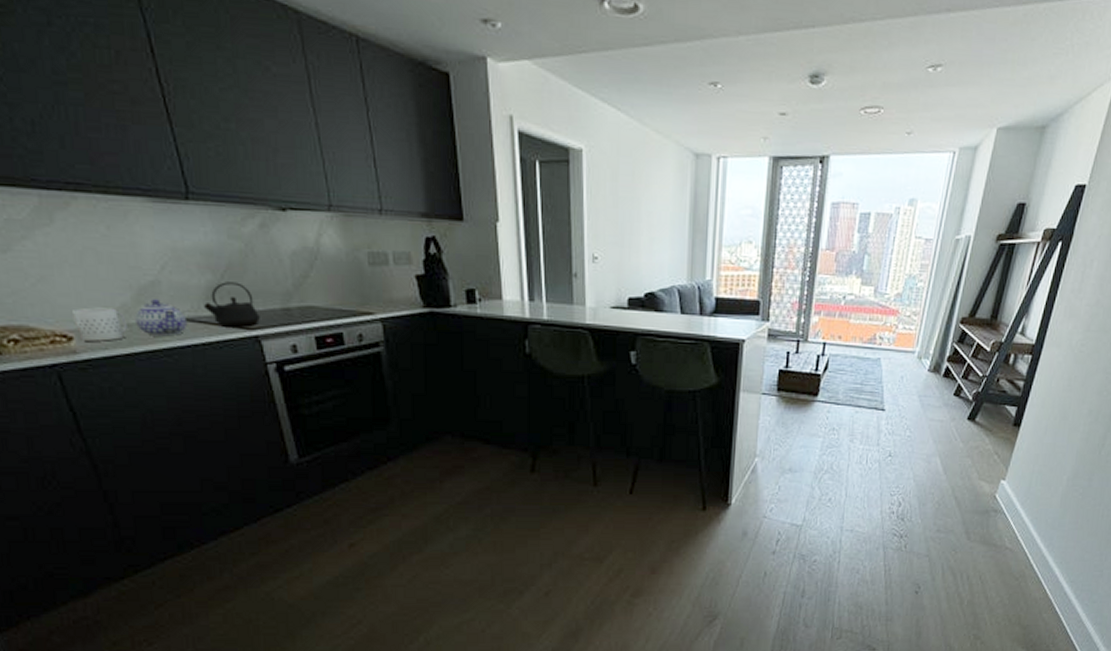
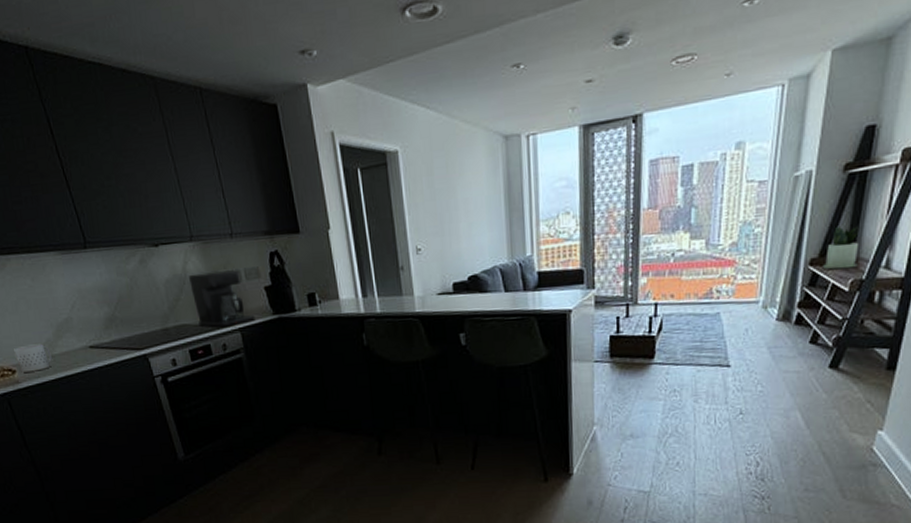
teapot: present [133,299,188,337] -> none [55,333,94,364]
kettle: present [204,282,260,329] -> none [104,311,146,351]
coffee maker: none [321,249,401,316] -> present [188,270,256,328]
planter: none [970,290,1005,331] -> present [822,225,861,270]

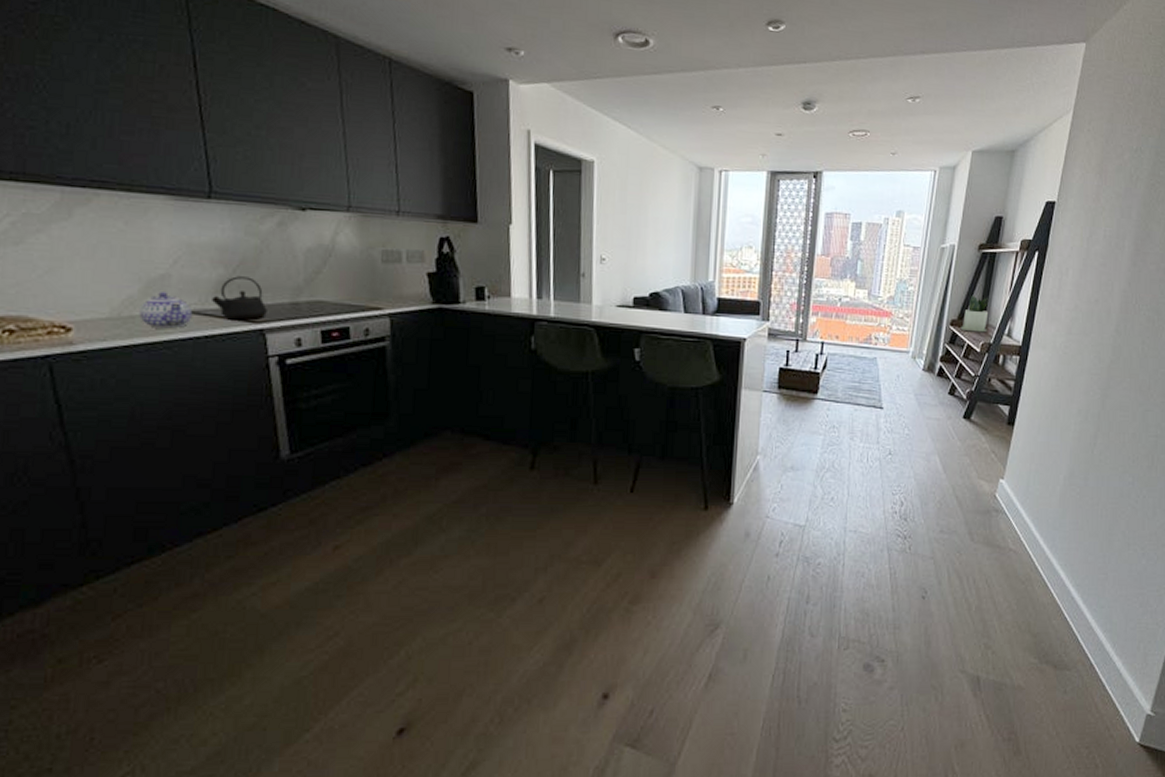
mug: present [13,343,53,372] -> none [74,299,132,333]
teapot: none [55,333,94,364] -> present [138,292,193,329]
kettle: none [104,311,146,351] -> present [212,276,267,322]
coffee maker: present [188,270,256,328] -> none [336,247,411,311]

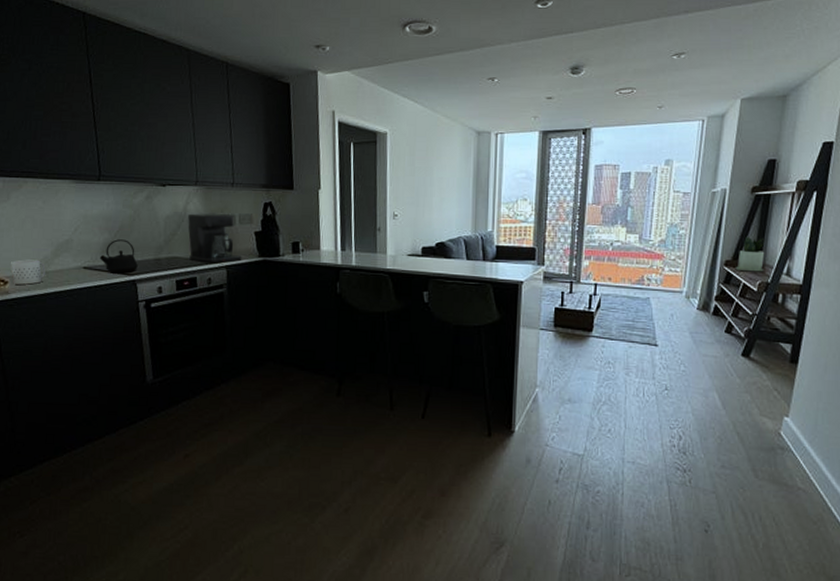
mug: none [74,299,132,333] -> present [10,259,47,285]
teapot: present [138,292,193,329] -> none [50,253,87,281]
coffee maker: none [336,247,411,311] -> present [187,213,242,264]

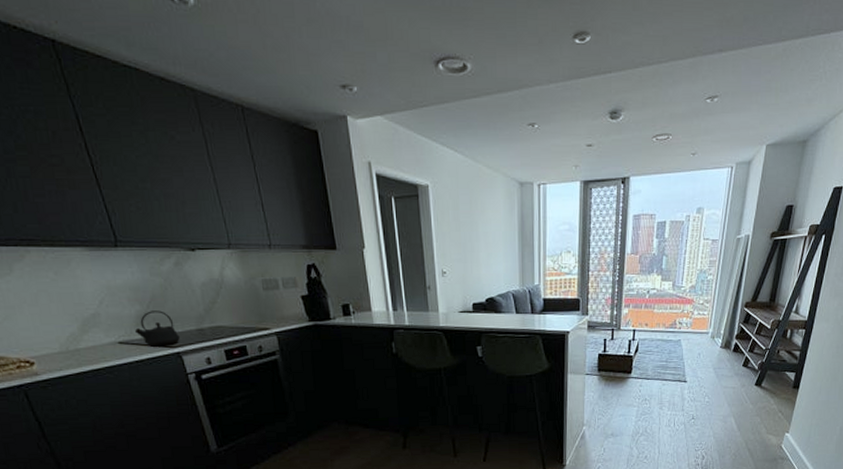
mug: present [10,259,47,285] -> none [31,337,78,365]
coffee maker: present [187,213,242,264] -> none [225,279,292,331]
planter: present [735,236,766,272] -> none [753,279,781,312]

